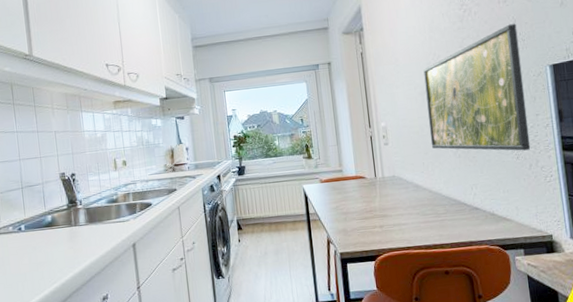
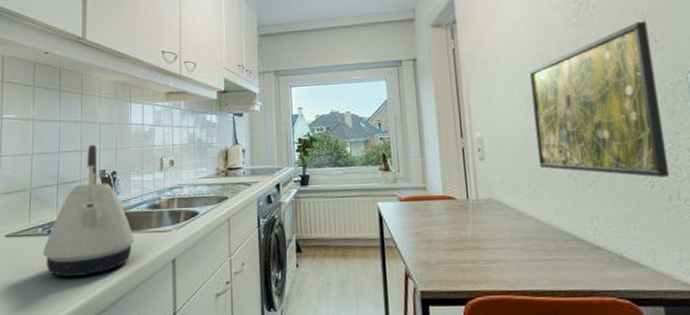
kettle: none [15,151,98,266] -> present [42,144,135,278]

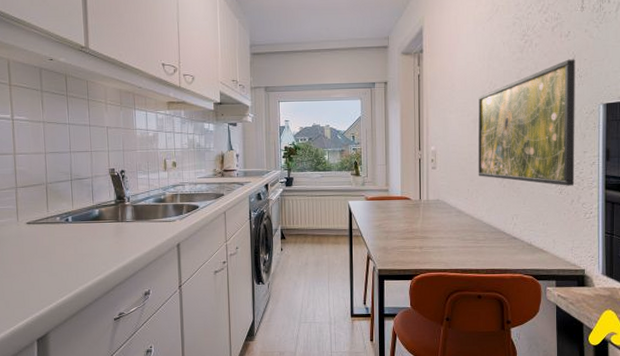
kettle: present [42,144,135,278] -> none [62,146,144,258]

